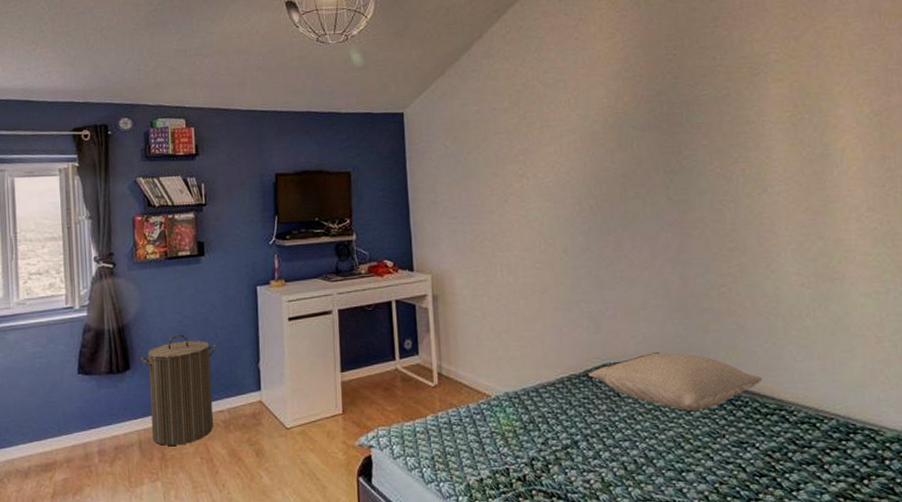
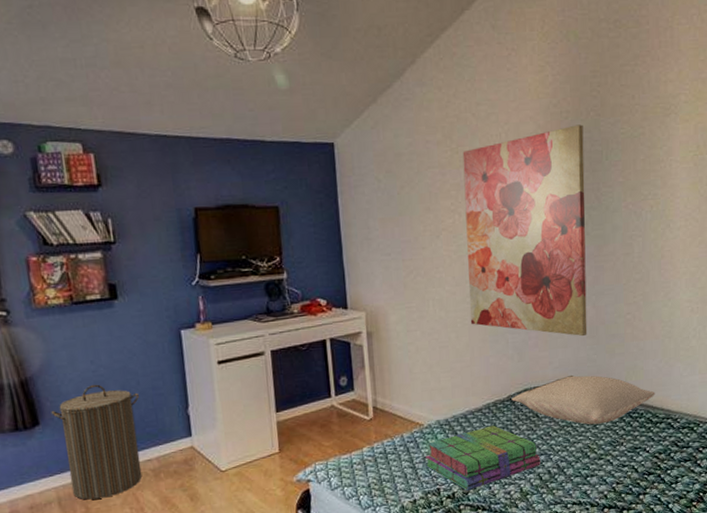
stack of books: none [493,402,625,475] -> present [425,425,541,491]
wall art: none [530,88,675,310] -> present [462,124,588,337]

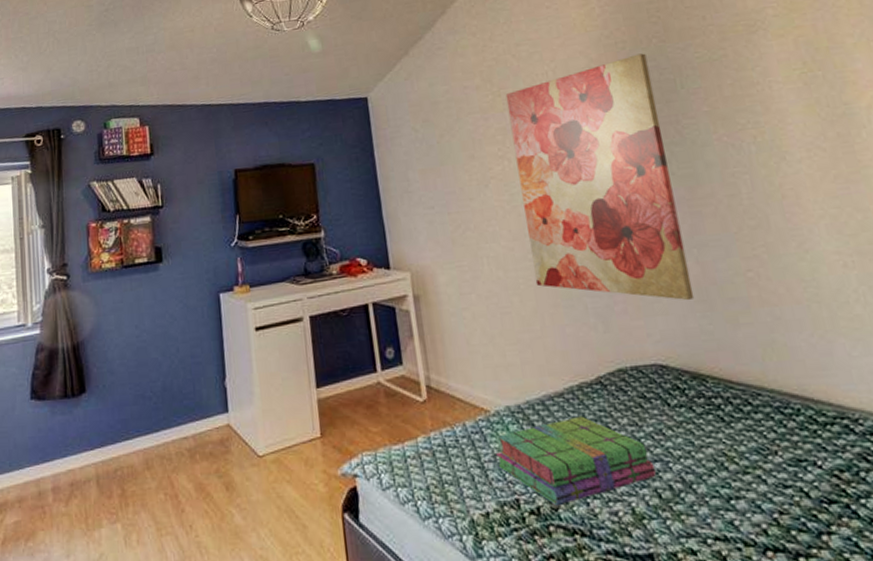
laundry hamper: present [51,384,143,500] -> none [97,350,178,480]
pillow: present [511,375,655,425] -> none [601,352,814,423]

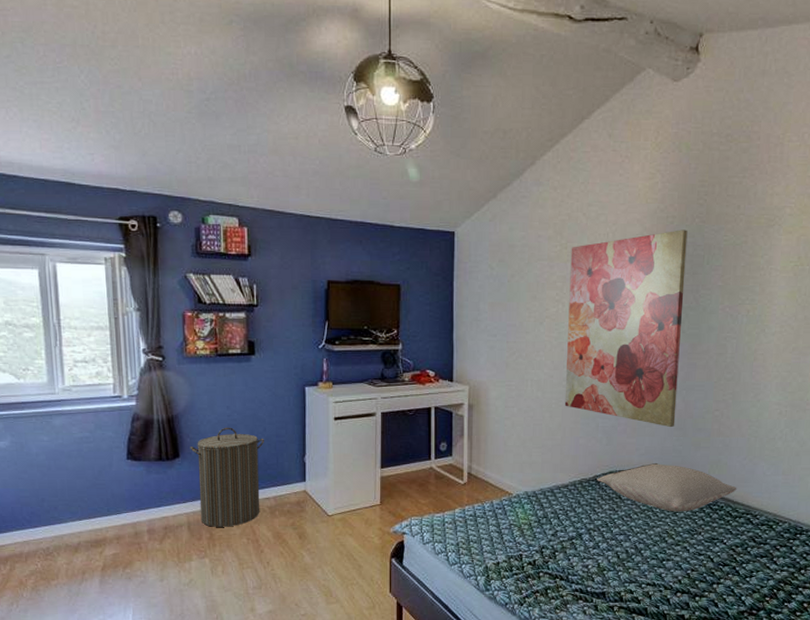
laundry hamper: none [97,350,178,480] -> present [190,427,264,527]
stack of books: present [496,416,656,507] -> none [511,502,619,560]
pillow: none [601,352,814,423] -> present [597,463,737,512]

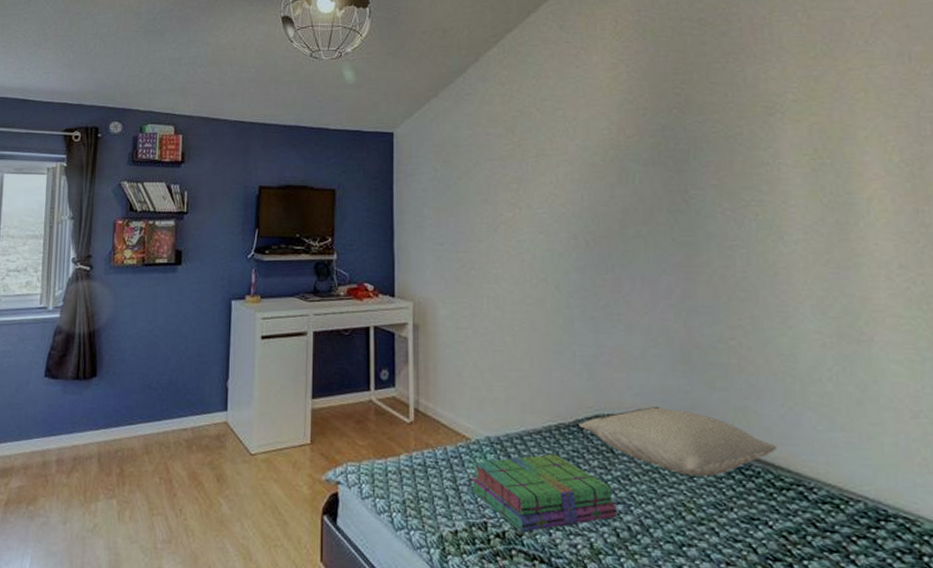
laundry hamper: present [190,427,264,527] -> none [108,344,185,462]
stack of books: none [511,502,619,560] -> present [471,453,617,533]
wall art: present [564,229,688,428] -> none [525,122,677,360]

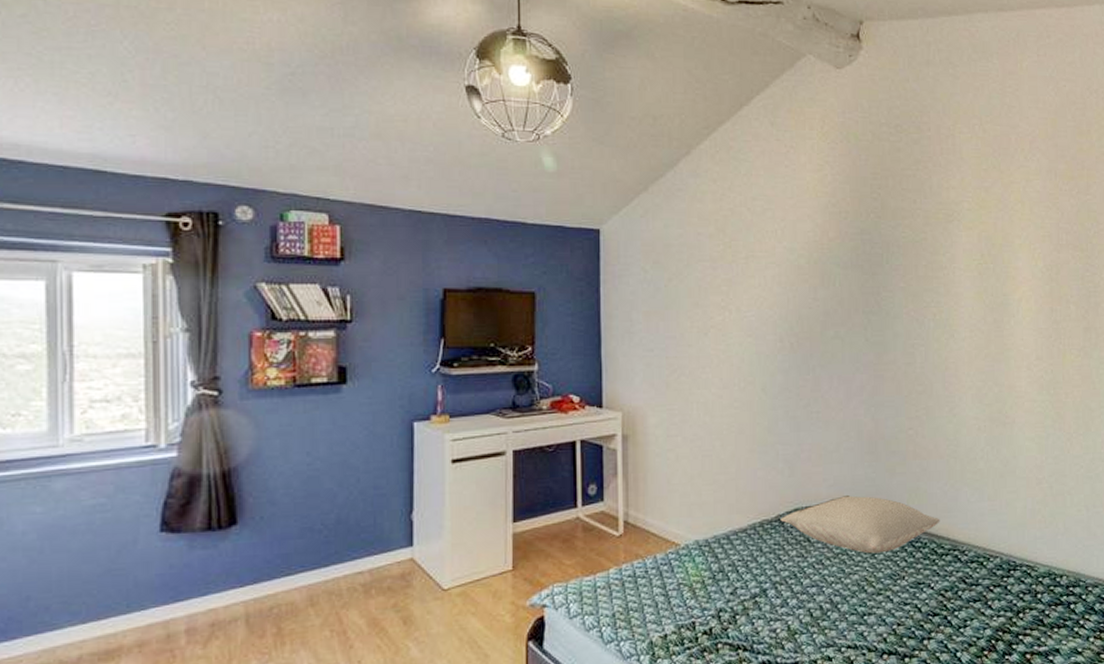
stack of books: present [471,453,617,533] -> none [681,549,811,627]

